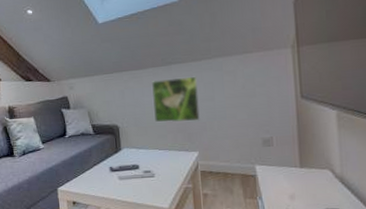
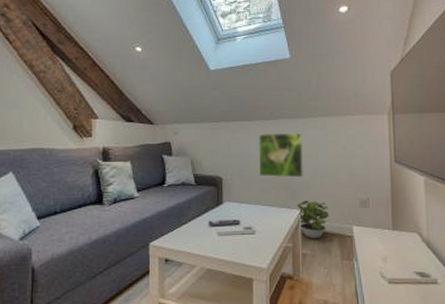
potted plant: none [195,142,230,180] -> present [297,200,329,239]

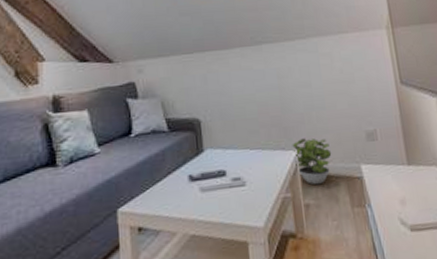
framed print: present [259,132,303,178] -> none [240,58,297,115]

